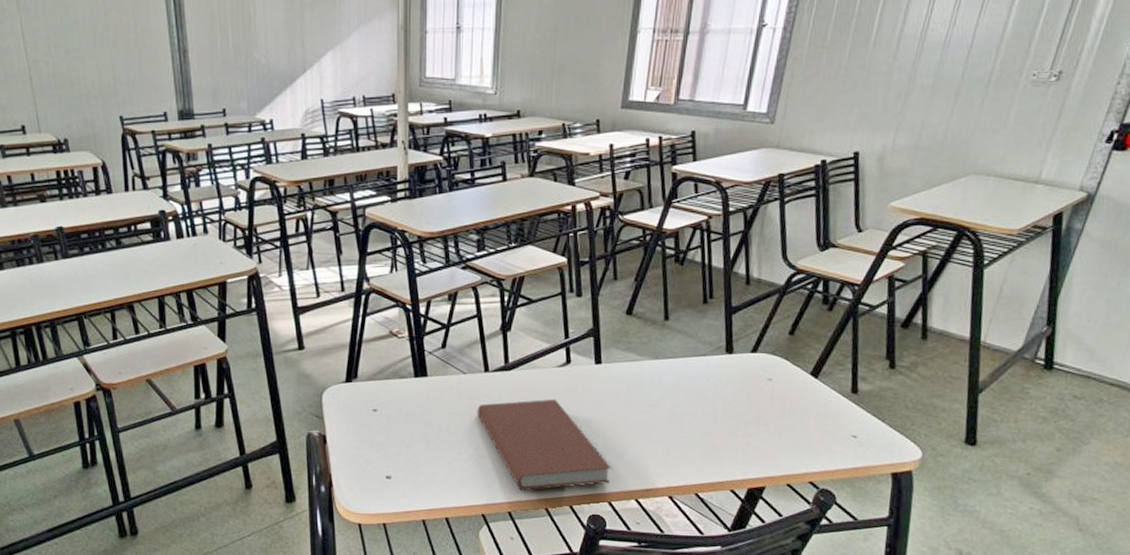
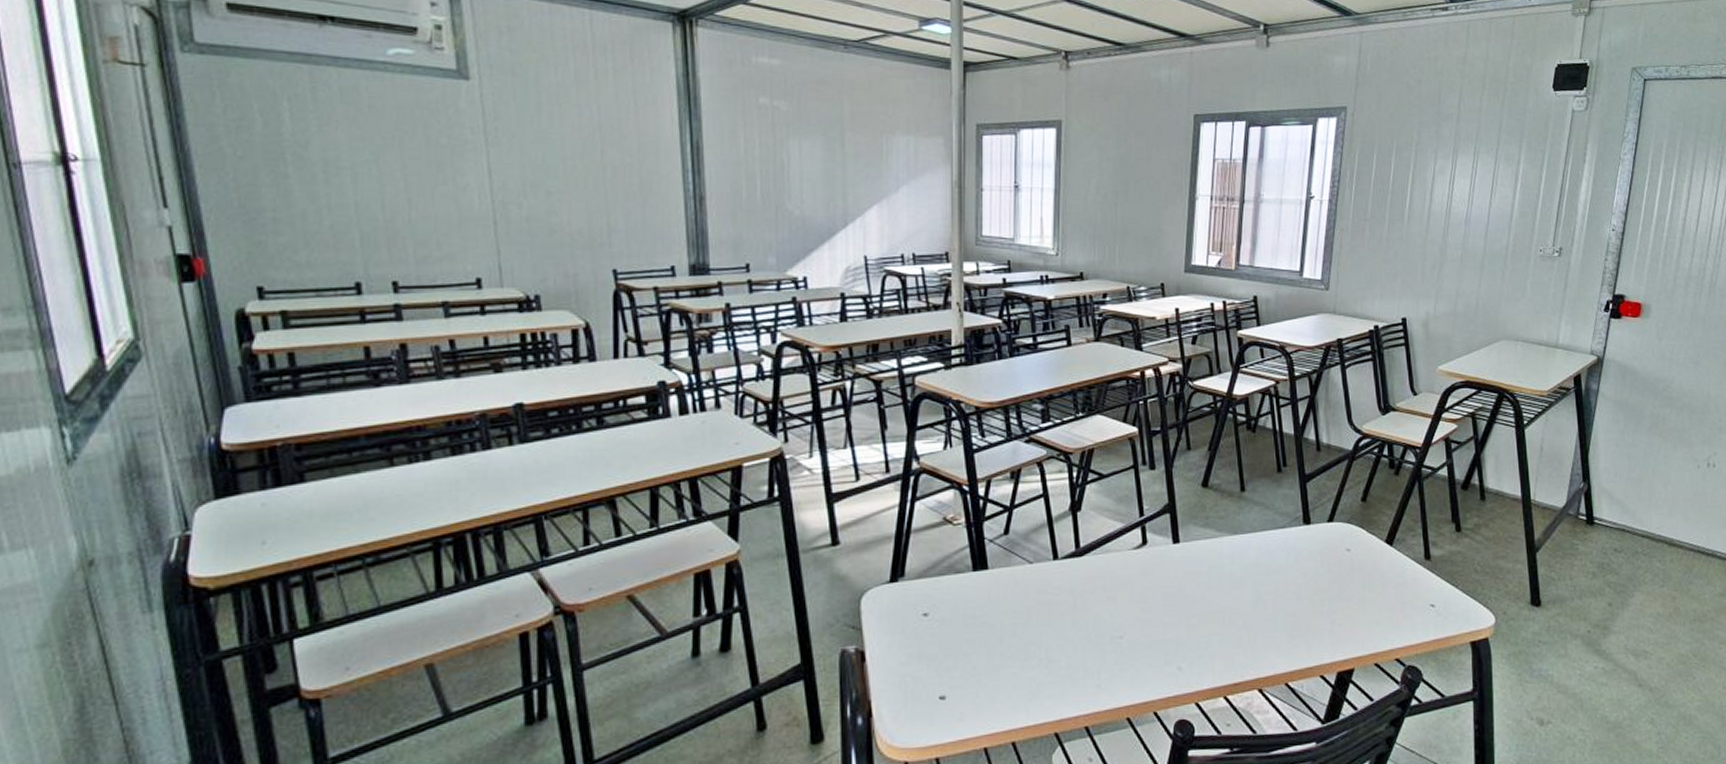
book: present [477,398,612,491] -> none [1046,586,1197,700]

